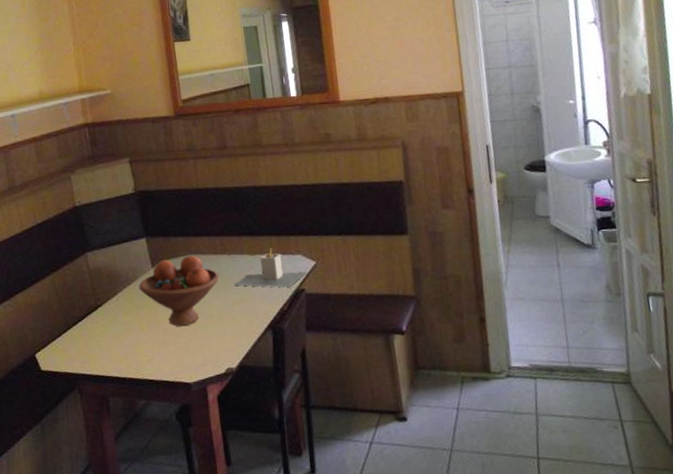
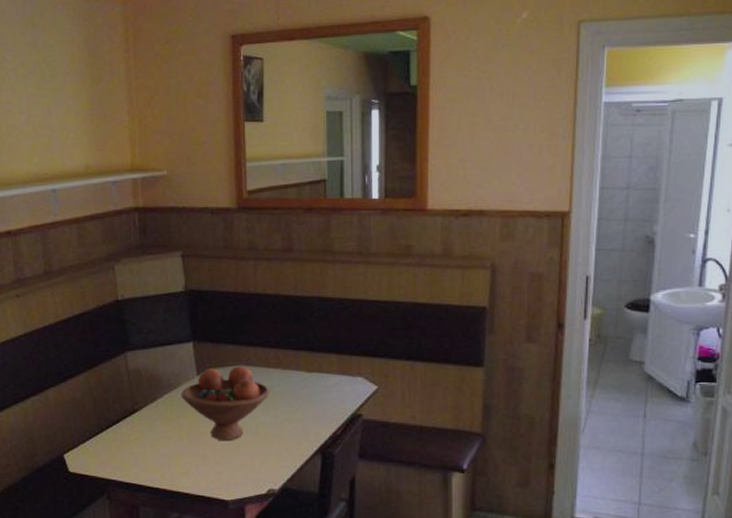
utensil holder: present [234,247,307,288] -> none [286,366,367,411]

